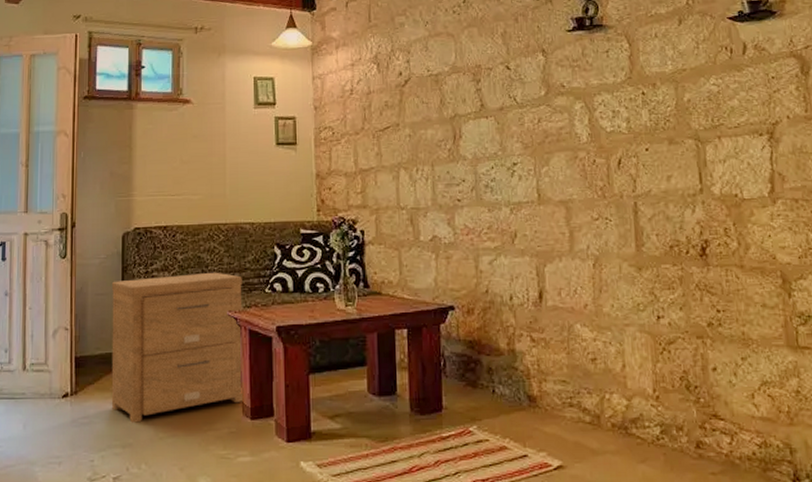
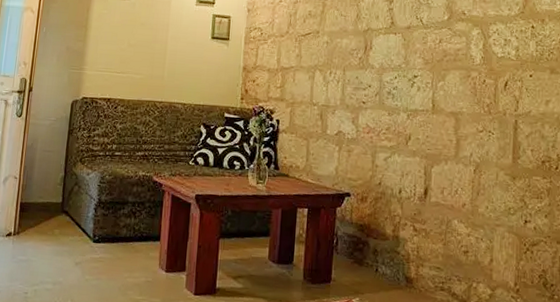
side table: present [111,272,244,423] -> none [47,141,171,265]

